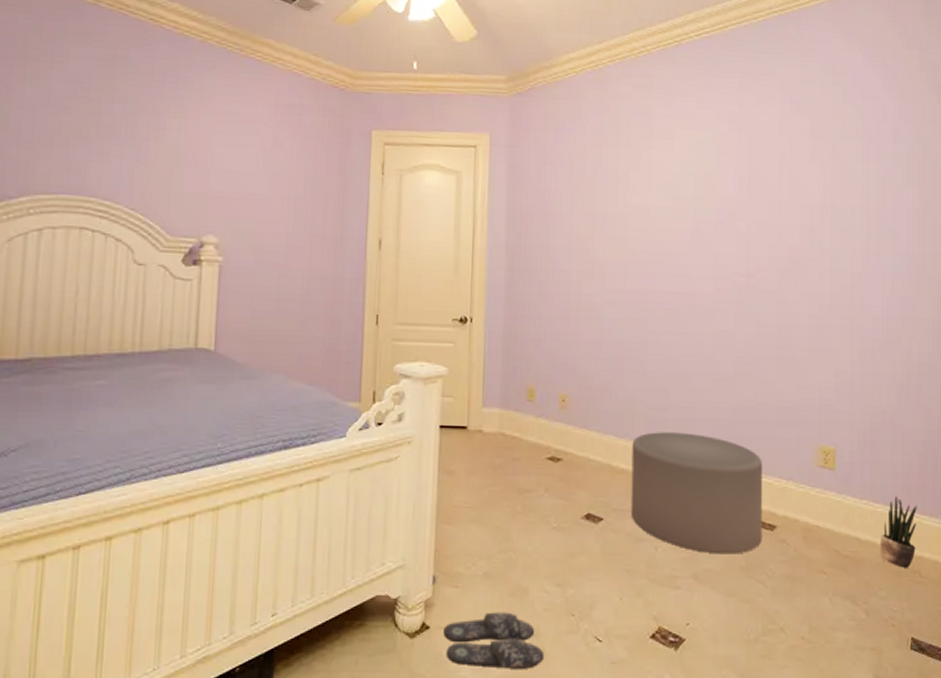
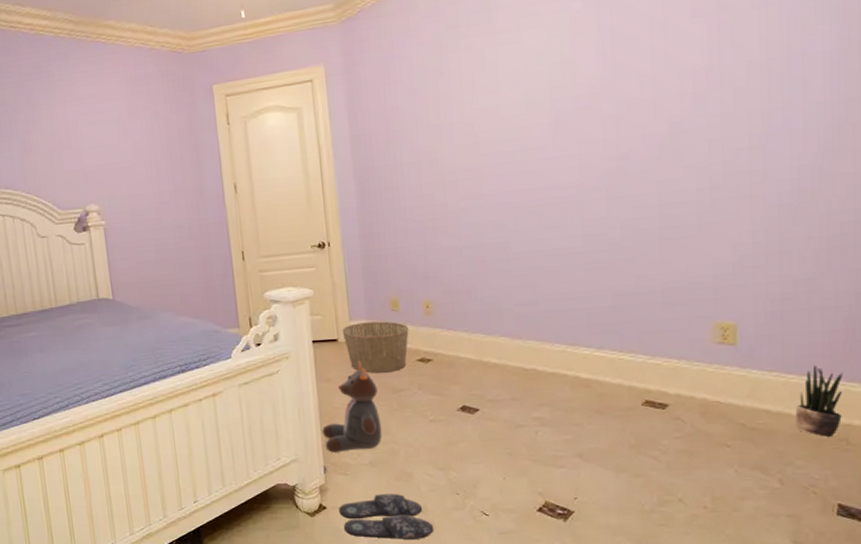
teddy bear: none [437,454,502,560] -> present [322,361,383,453]
basket: none [473,410,542,469] -> present [342,321,409,373]
pouf: present [630,432,763,554] -> none [502,324,653,435]

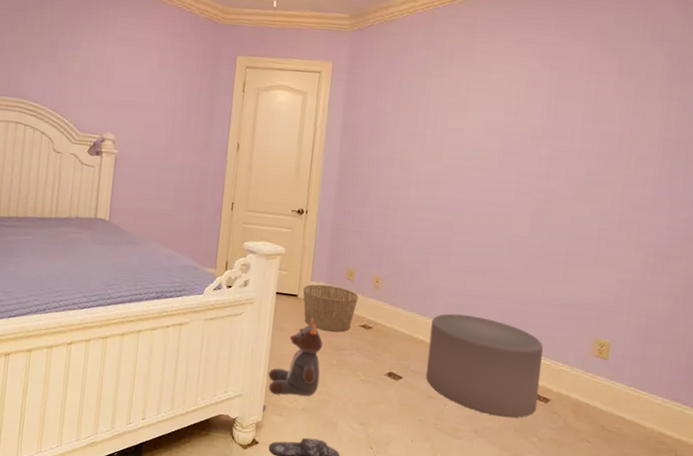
pouf: none [502,324,653,435] -> present [425,313,543,418]
potted plant: present [795,366,843,437] -> none [641,387,681,447]

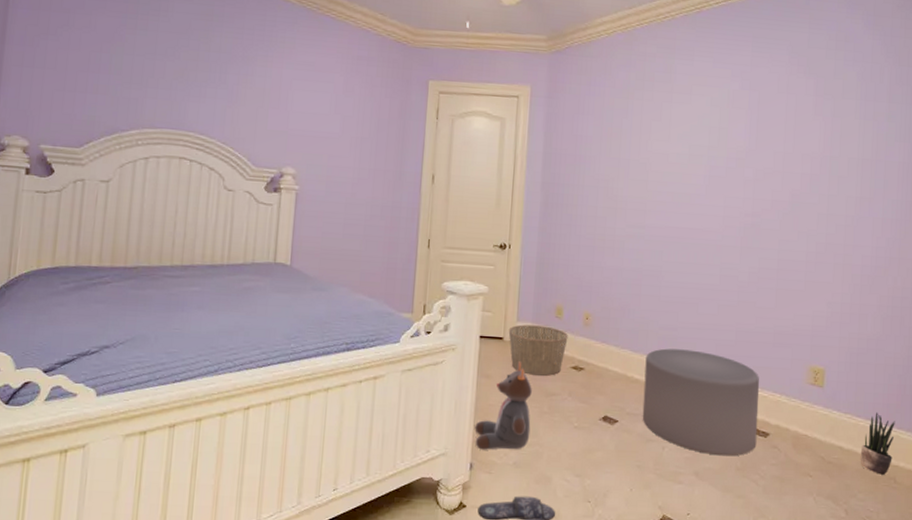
potted plant: none [641,387,681,447] -> present [860,412,895,475]

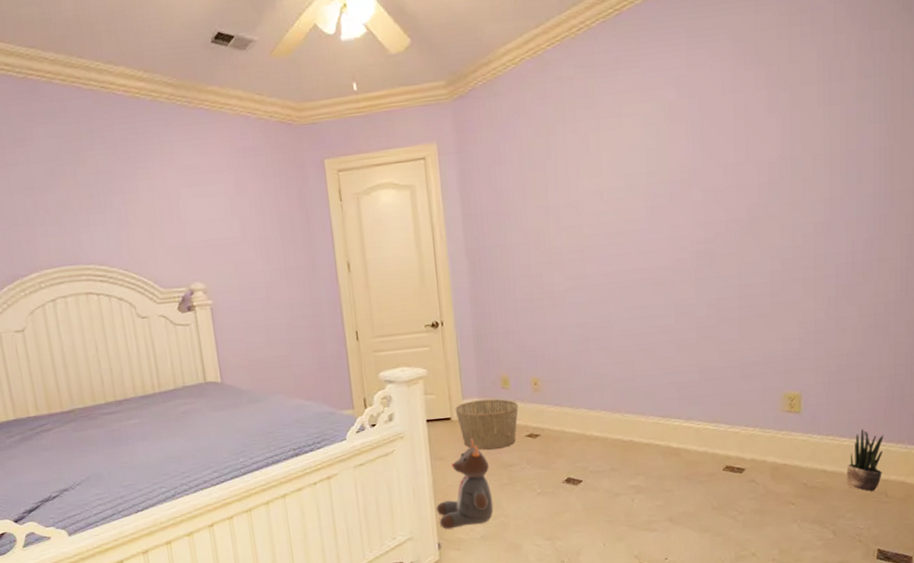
pouf: present [642,348,760,456] -> none [603,397,732,499]

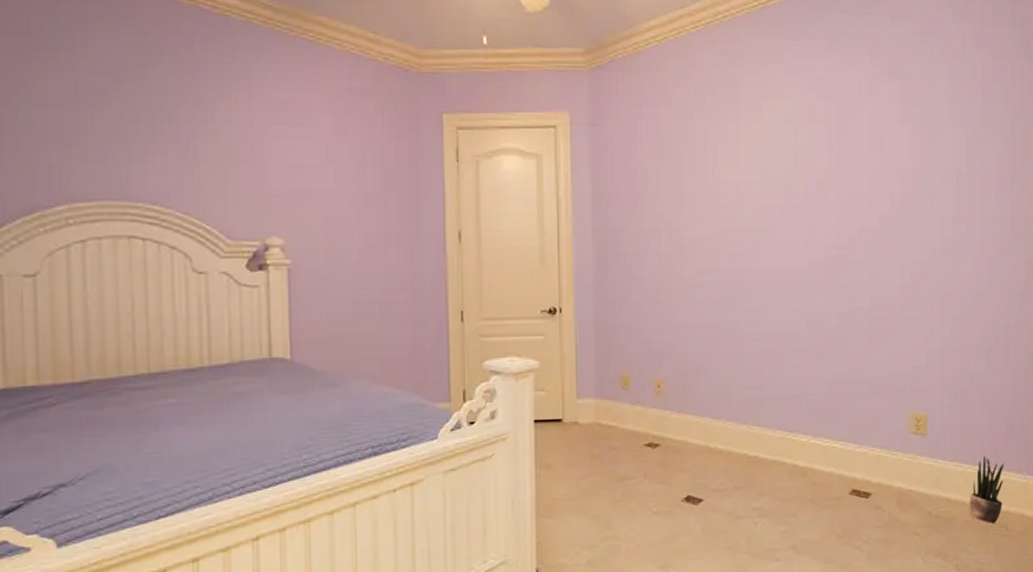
teddy bear: present [436,438,494,530] -> none [538,445,603,552]
basket: present [455,399,519,450] -> none [567,400,638,459]

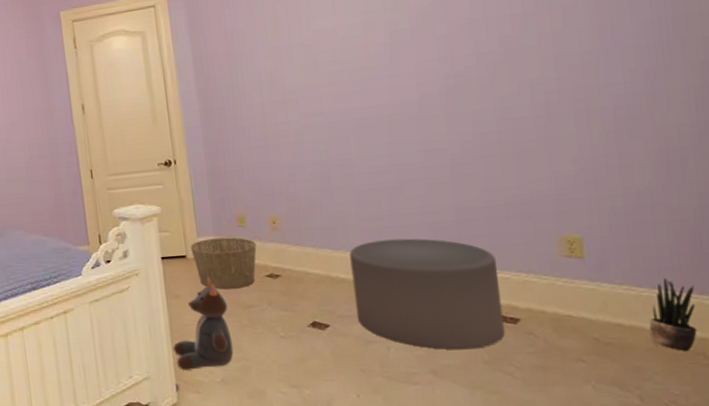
teddy bear: none [538,445,603,552] -> present [173,277,234,371]
basket: none [567,400,638,459] -> present [190,237,257,289]
pouf: none [729,409,858,525] -> present [349,238,505,350]

